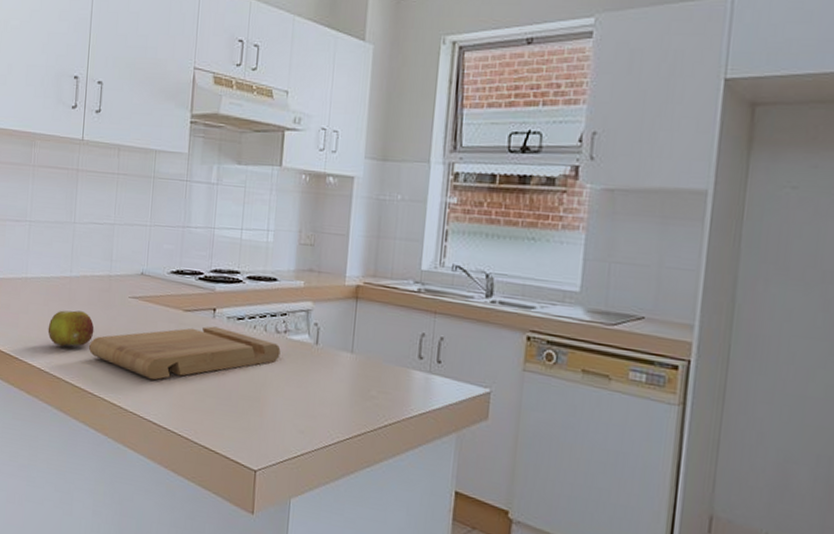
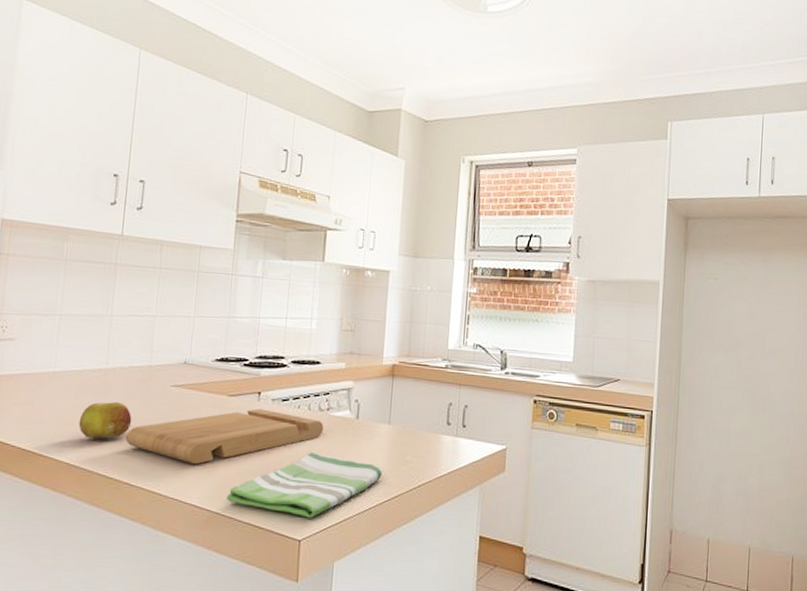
dish towel: none [182,376,344,449] -> present [226,451,382,518]

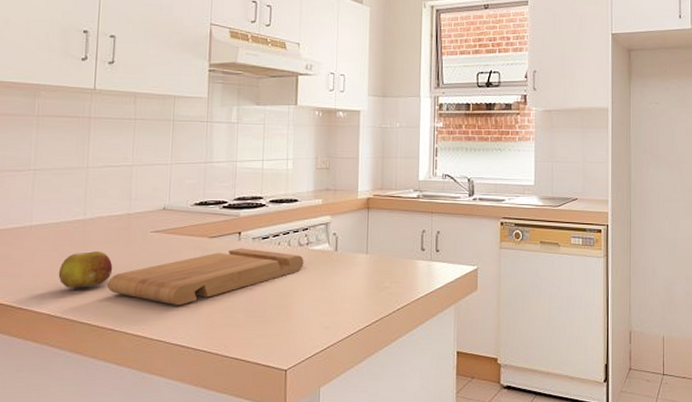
dish towel: present [226,451,382,518] -> none [211,285,362,348]

